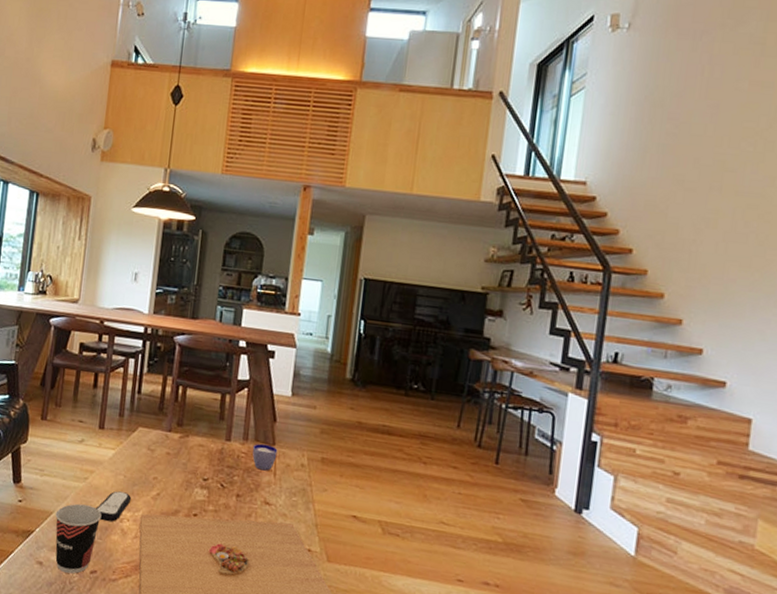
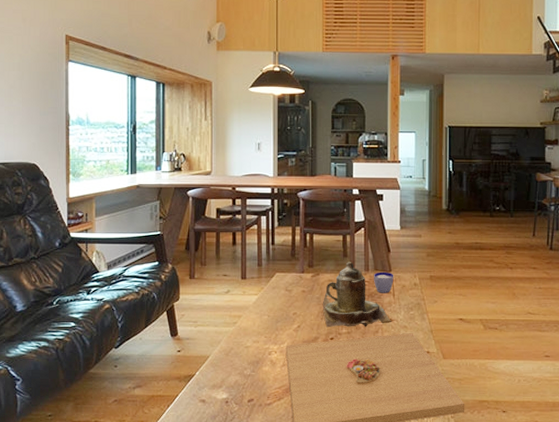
cup: present [55,503,102,574] -> none [212,345,252,405]
remote control: present [96,491,132,522] -> none [247,329,277,356]
teapot: none [188,426,270,508] -> present [322,261,392,328]

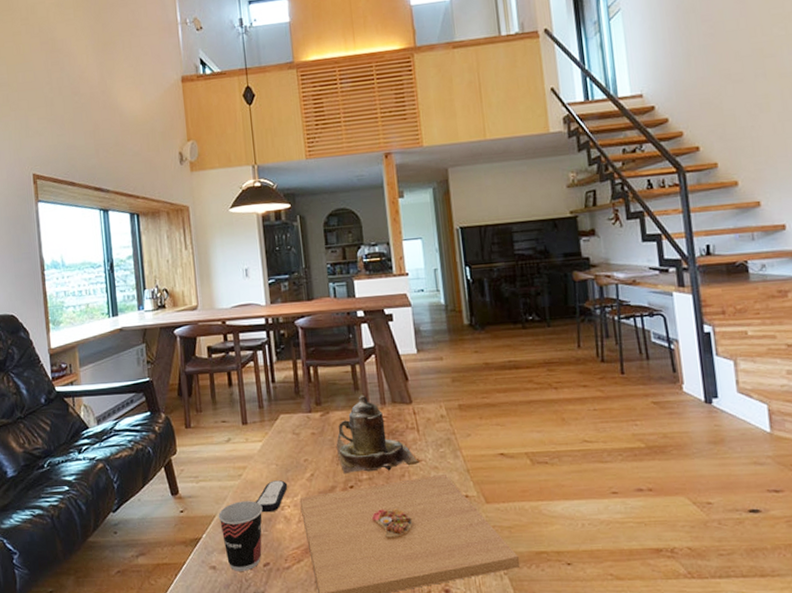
cup: none [212,345,252,405] -> present [218,501,263,571]
remote control: none [247,329,277,356] -> present [256,480,288,513]
cup: present [374,271,394,293] -> none [392,403,417,430]

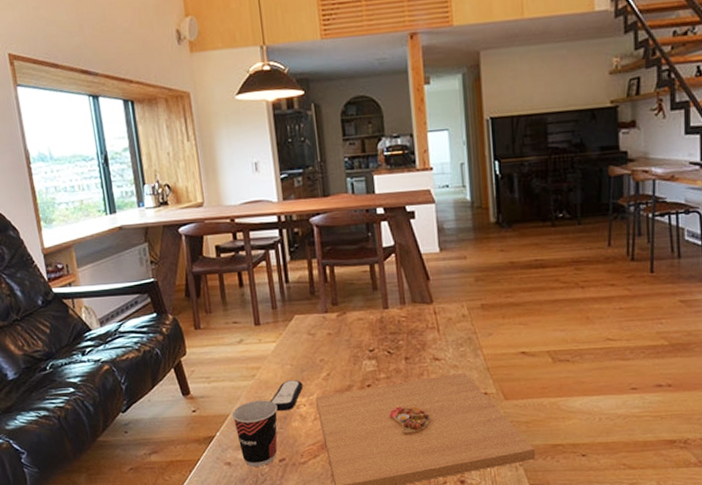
teapot: present [336,395,420,474] -> none [353,295,439,374]

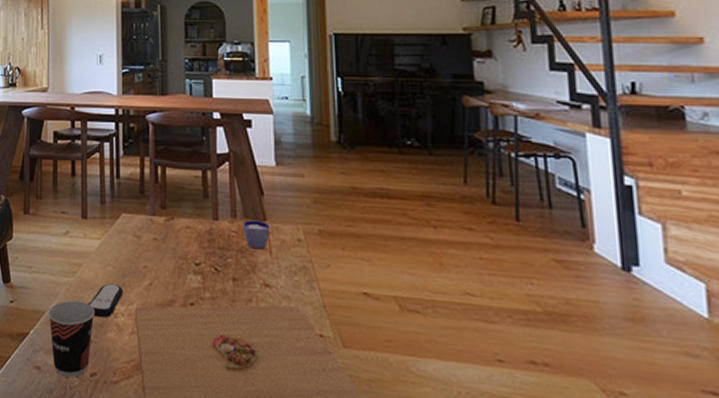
cup: none [412,303,437,330] -> present [244,220,270,250]

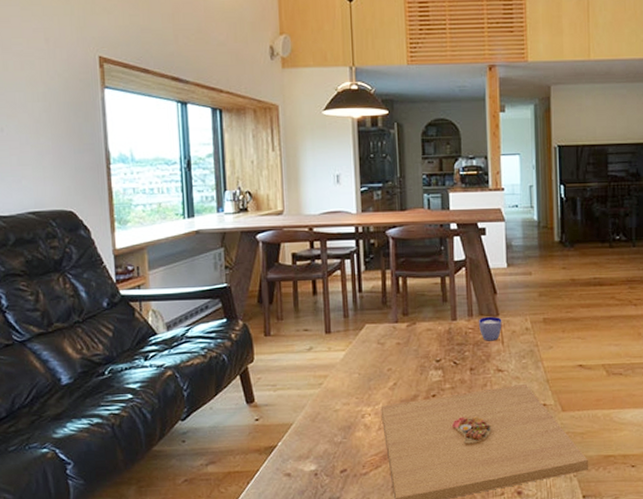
cup: present [48,300,95,378] -> none [295,409,343,478]
remote control: present [89,283,124,318] -> none [336,389,370,421]

